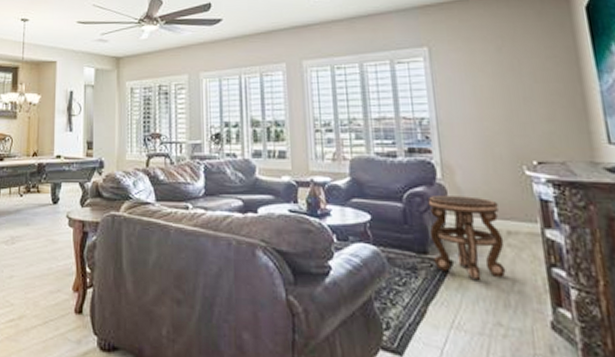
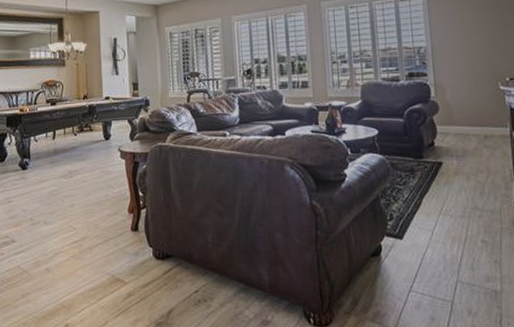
side table: present [427,196,506,281] -> none [423,109,483,176]

